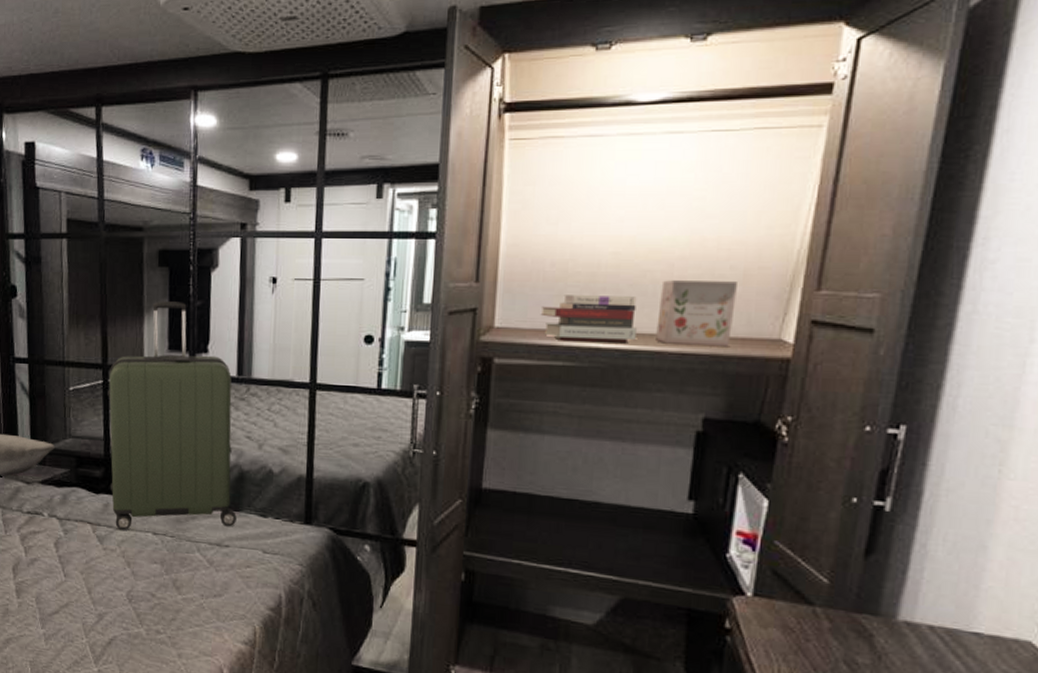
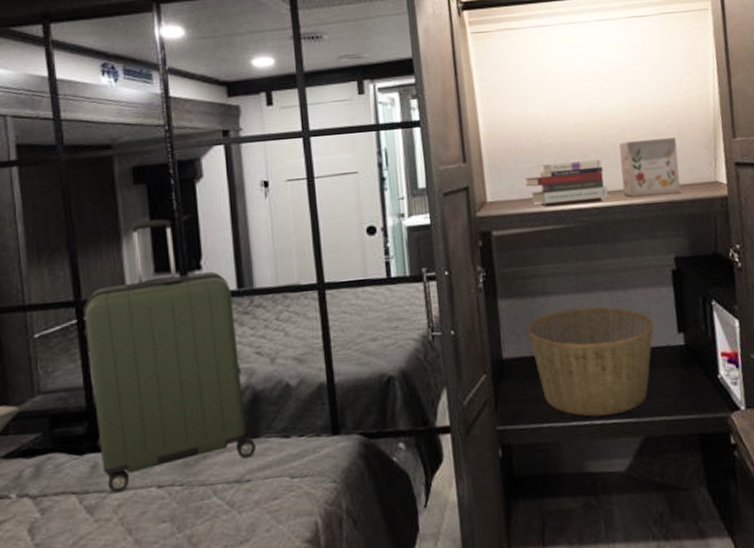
basket: none [513,452,661,568] -> present [527,307,654,417]

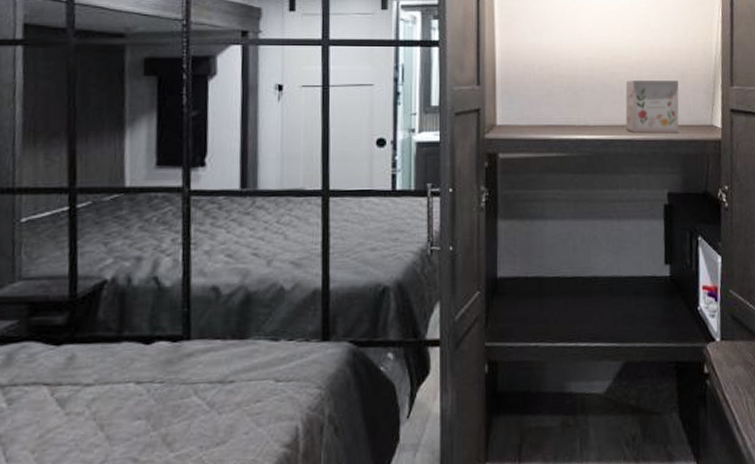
suitcase: present [84,219,256,492] -> none [75,113,243,386]
books: present [525,159,608,207] -> none [534,94,612,135]
basket: present [527,307,654,417] -> none [523,233,643,339]

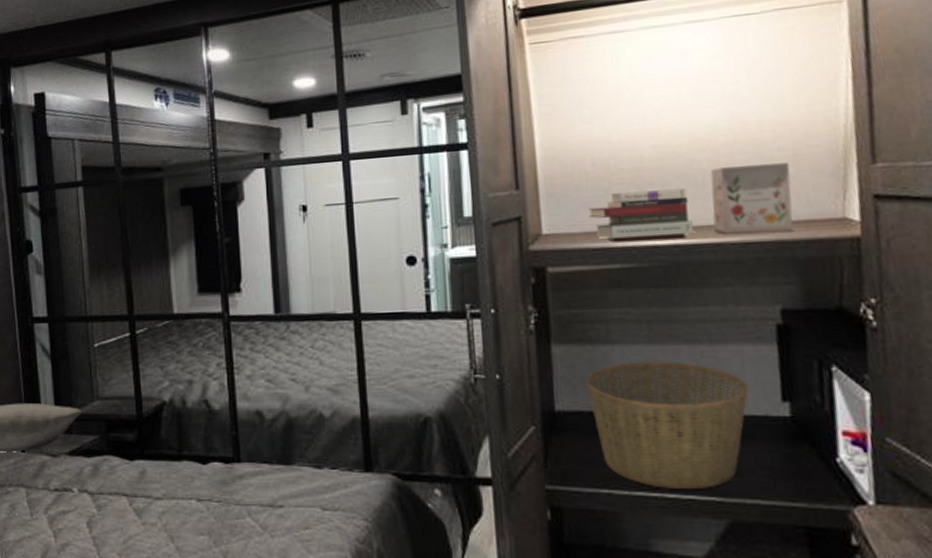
basket: none [523,233,643,339] -> present [585,361,749,490]
books: none [534,94,612,135] -> present [588,188,694,243]

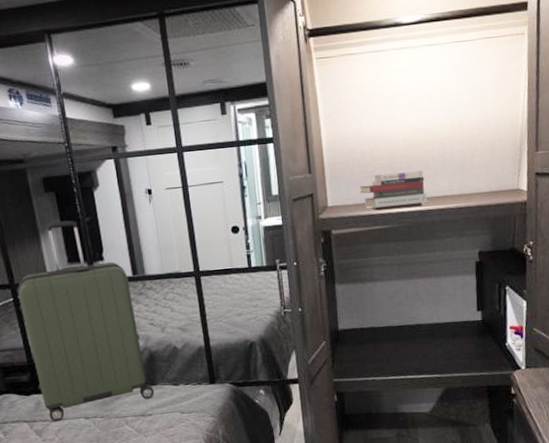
suitcase: none [136,240,289,499] -> present [17,220,154,421]
basket: present [585,361,749,490] -> none [358,290,458,373]
decorative box: present [710,163,793,236] -> none [438,151,488,203]

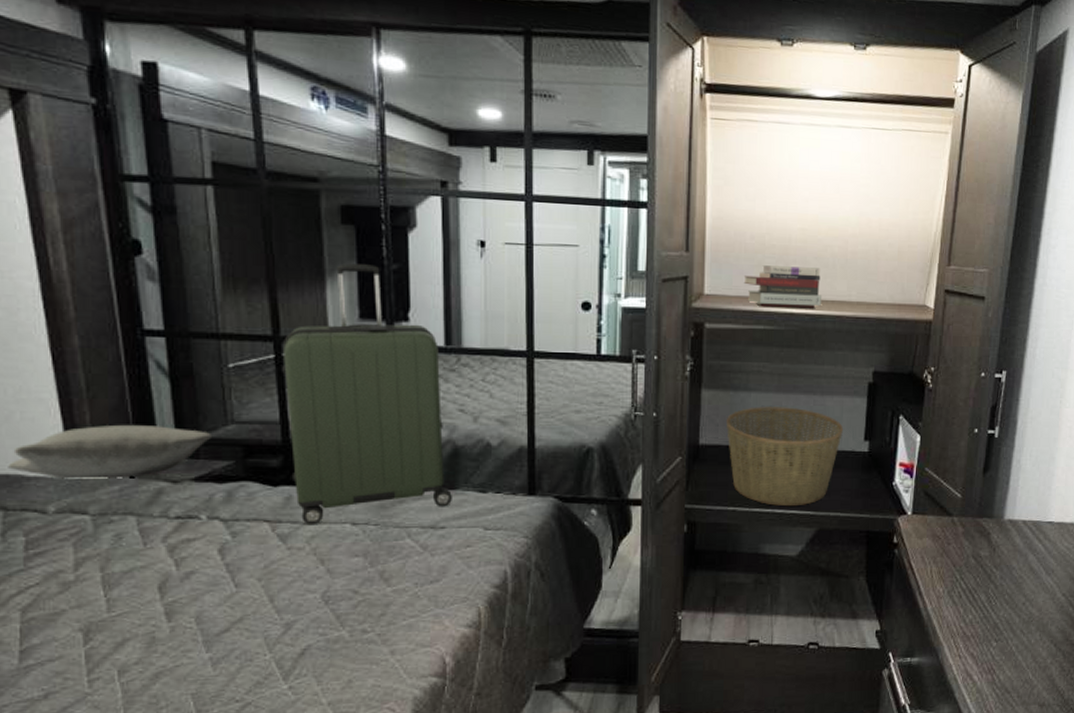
basket: none [358,290,458,373] -> present [725,407,844,507]

